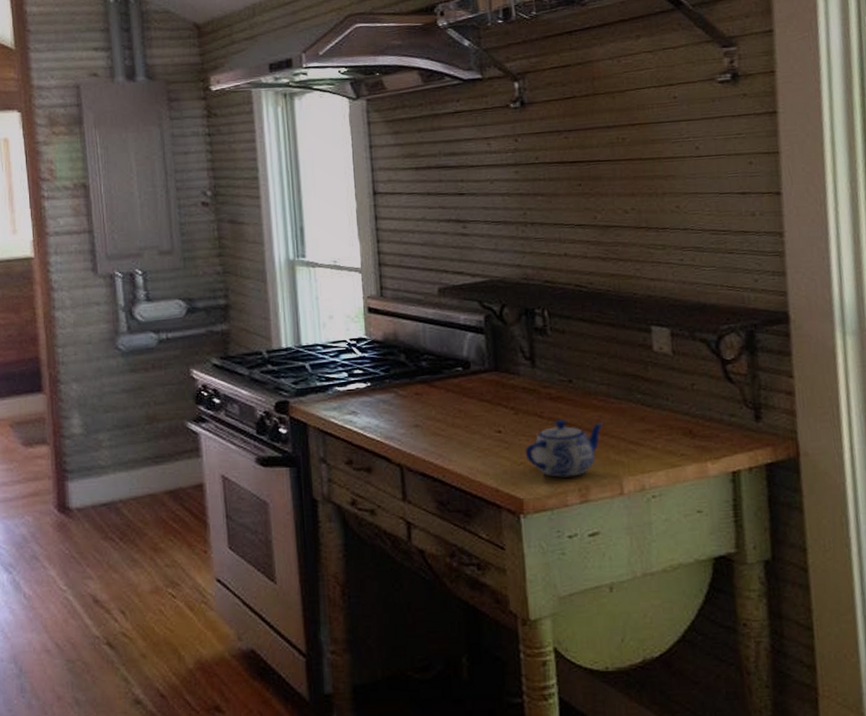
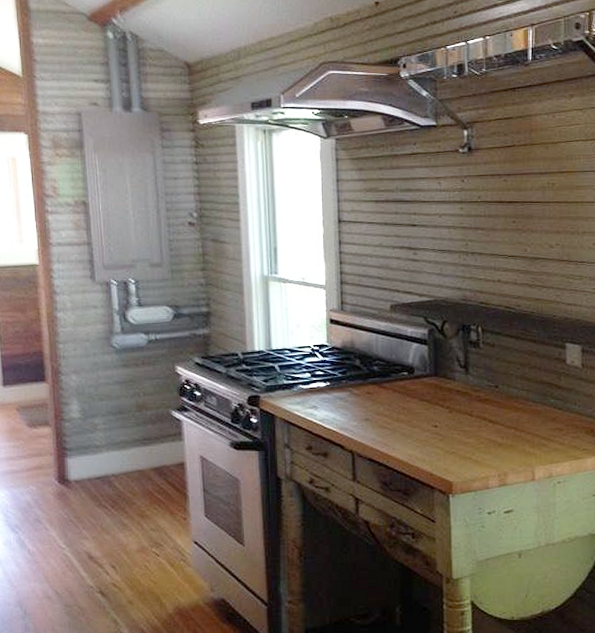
teapot: present [525,420,604,478] -> none [456,418,522,465]

